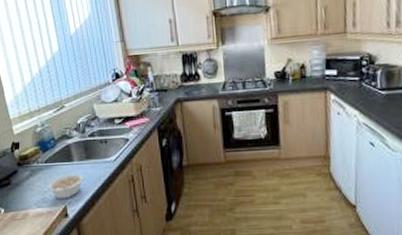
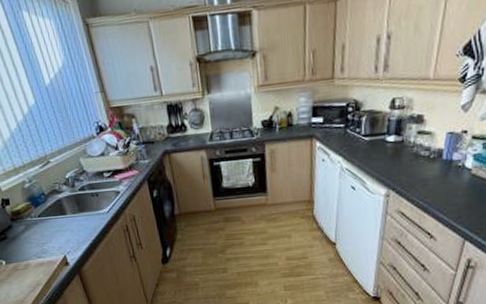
legume: present [47,174,84,199] -> none [44,226,79,250]

